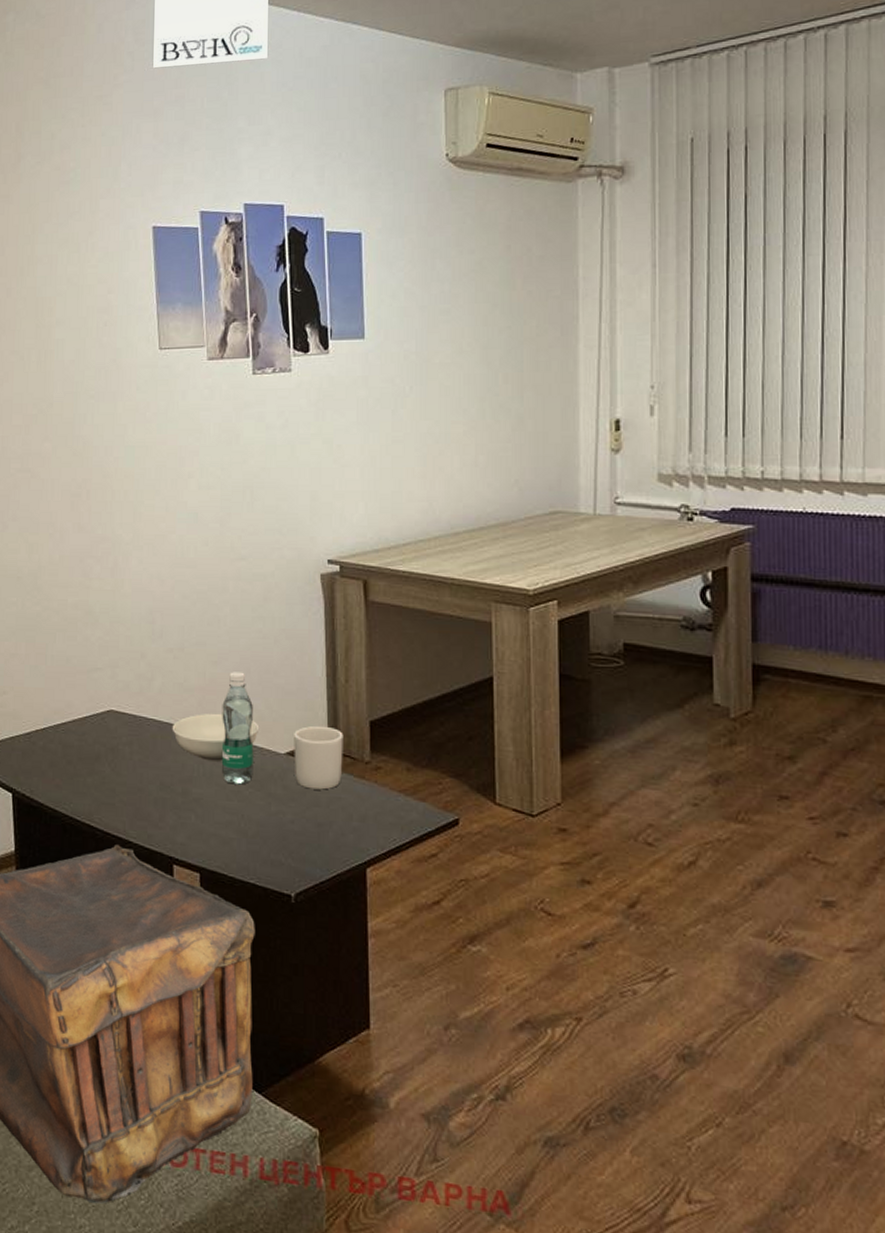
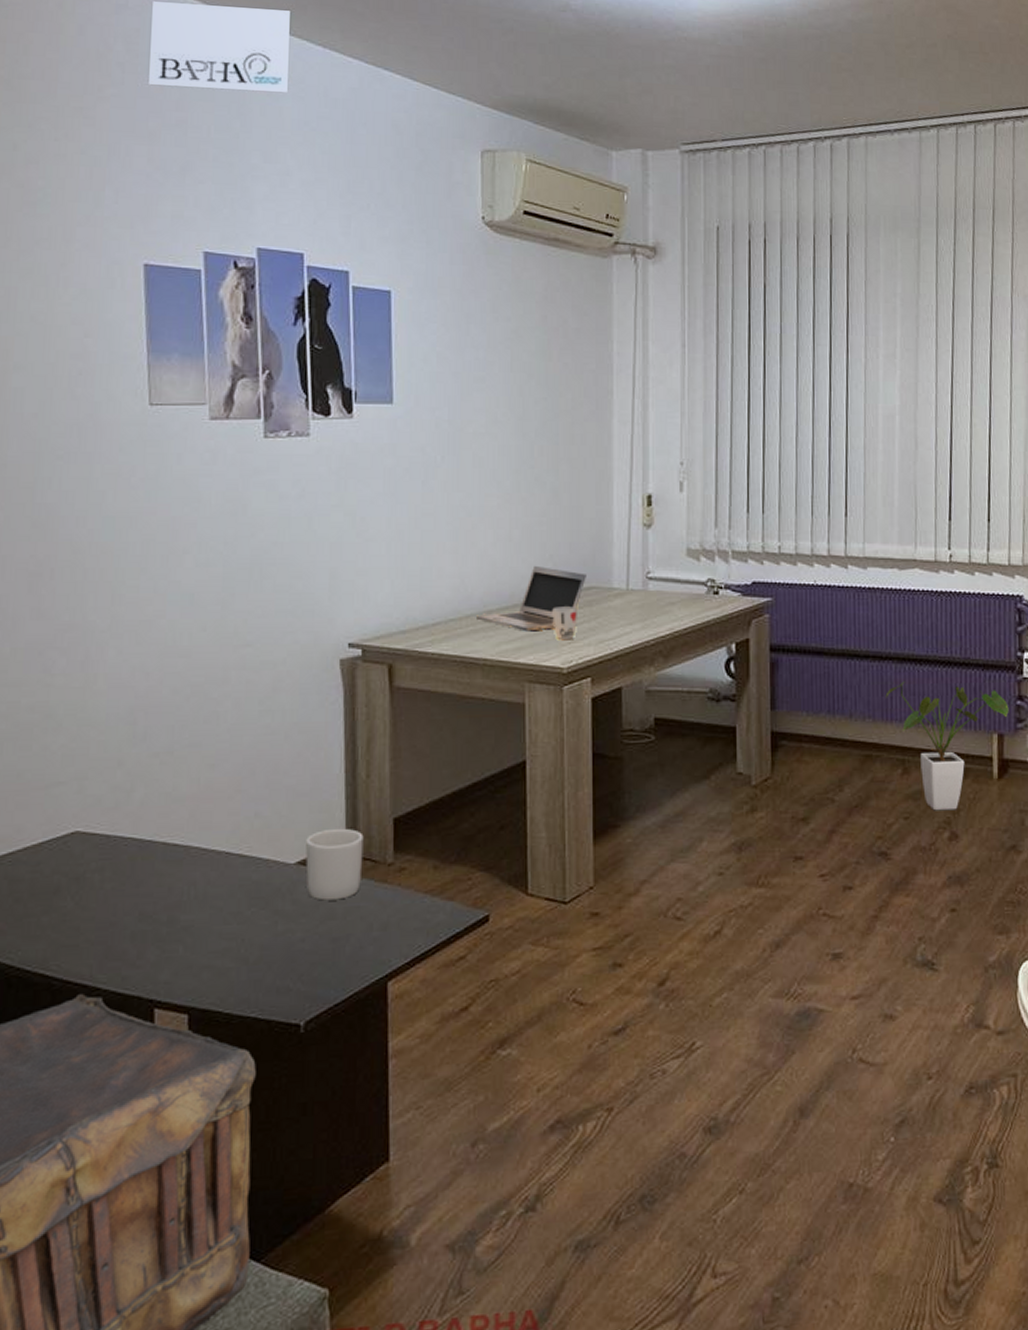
bowl: present [172,713,260,762] -> none [156,824,266,881]
bottle: present [221,672,254,785] -> none [217,774,258,905]
laptop: none [444,489,552,554] -> present [477,565,586,632]
cup: none [518,530,543,562] -> present [552,606,577,639]

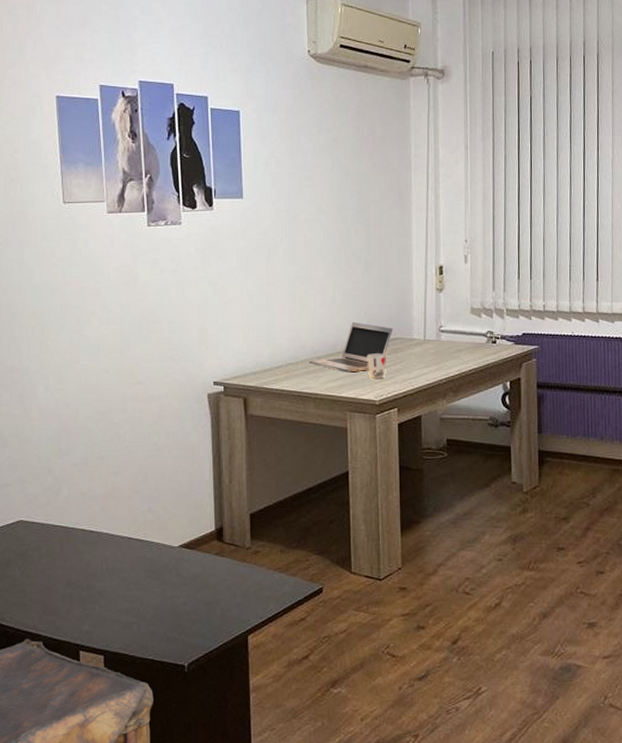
mug: present [305,828,364,901] -> none [186,520,228,575]

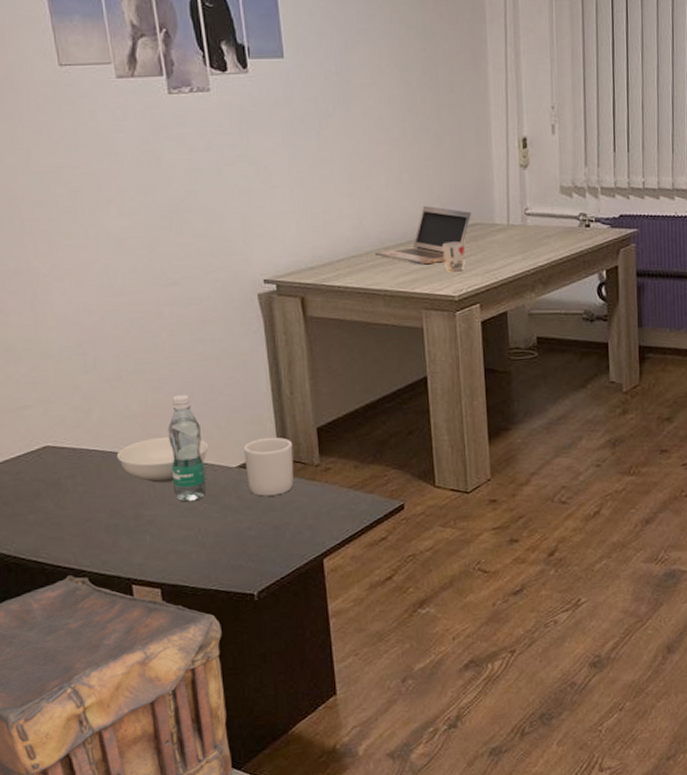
bowl: none [77,516,156,558] -> present [116,436,209,483]
bottle: none [122,480,151,576] -> present [168,395,206,502]
mug: none [186,520,228,575] -> present [244,437,294,497]

